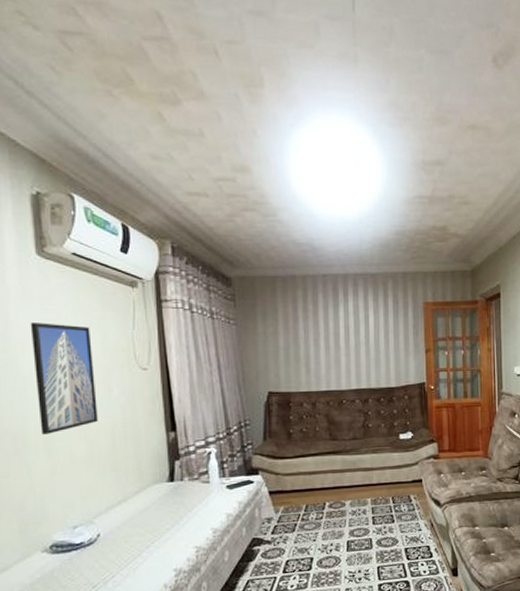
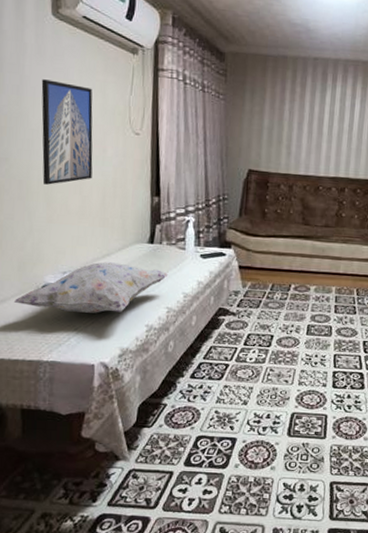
decorative pillow: none [17,507,194,570] -> present [13,262,169,313]

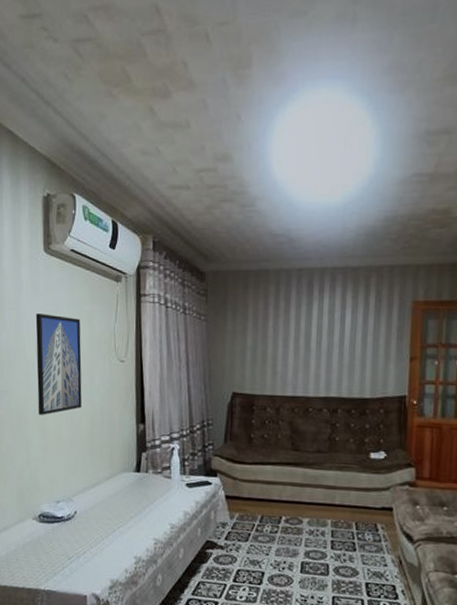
decorative pillow: present [13,262,169,313] -> none [14,491,155,543]

